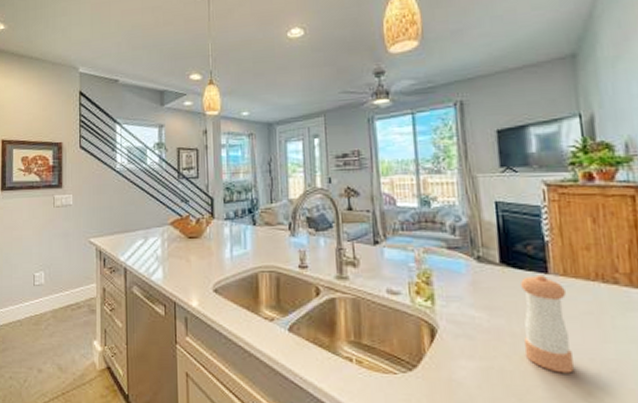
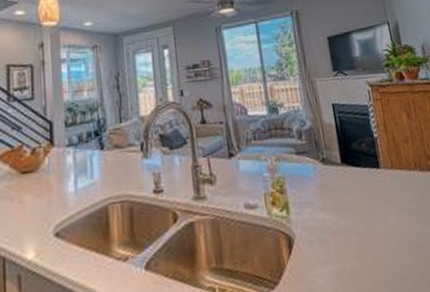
pepper shaker: present [519,275,574,373] -> none [358,170,409,264]

